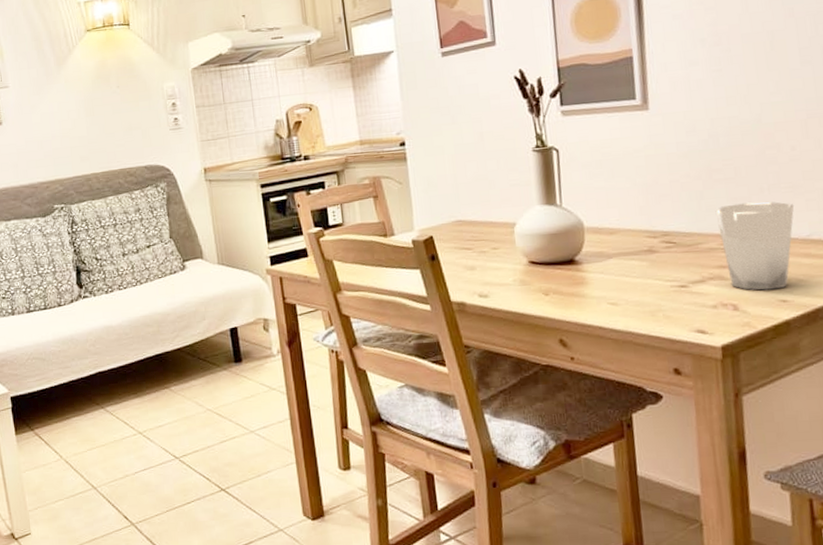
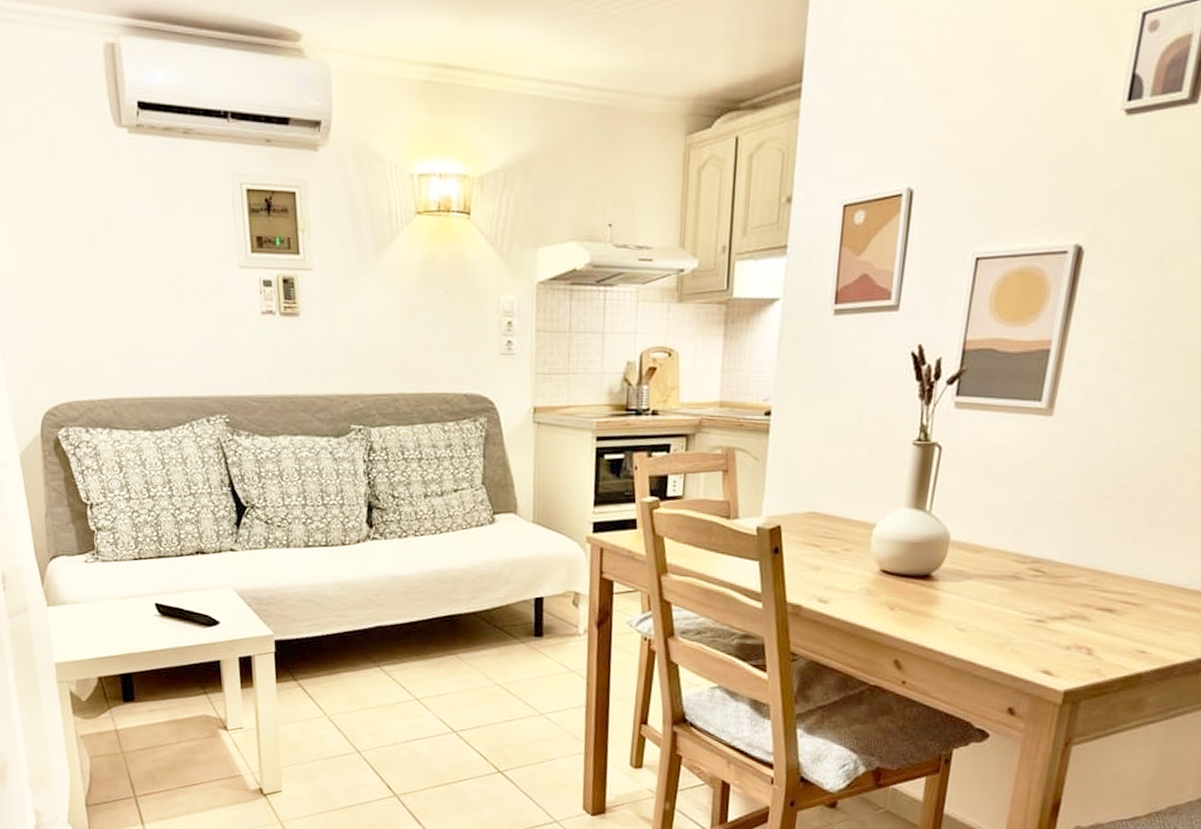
drinking glass: present [715,201,795,290] -> none [1091,538,1182,638]

